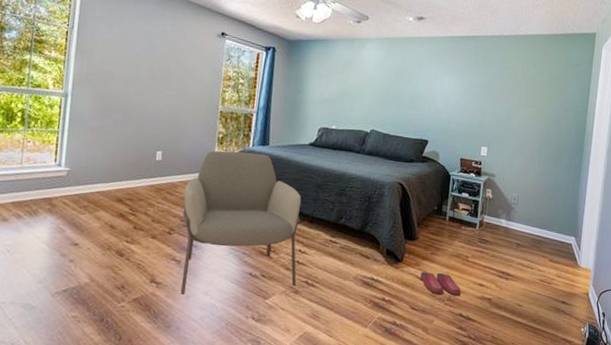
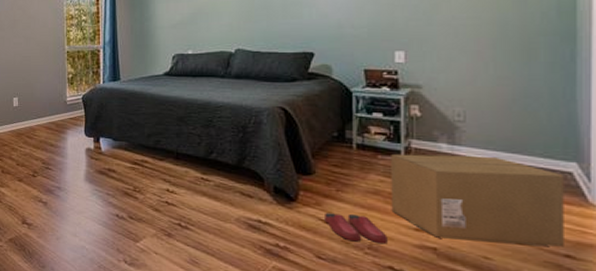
armchair: present [180,150,302,294] -> none [42,90,167,236]
box: none [466,226,567,296] -> present [391,153,564,247]

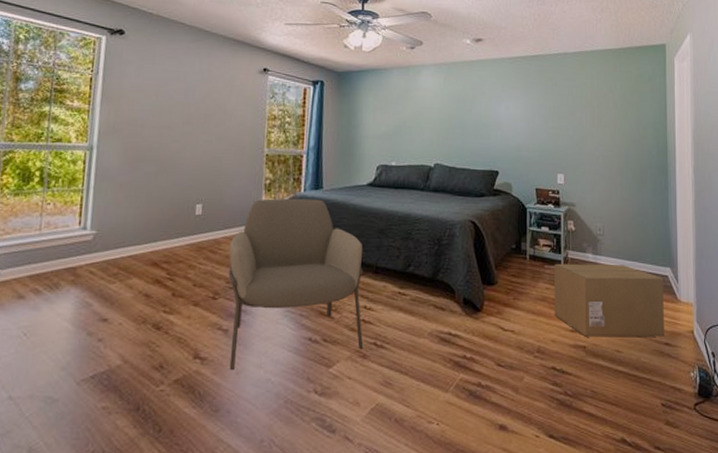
armchair: none [42,90,167,236] -> present [228,198,364,370]
slippers: present [325,213,388,244] -> none [504,321,551,347]

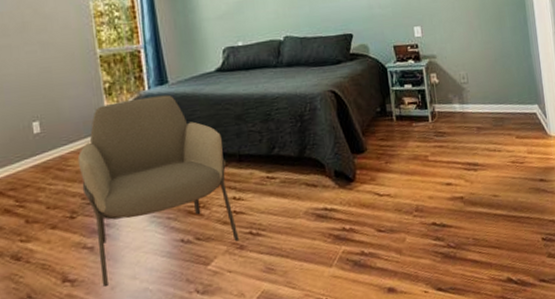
box: present [554,263,664,337] -> none [422,109,539,188]

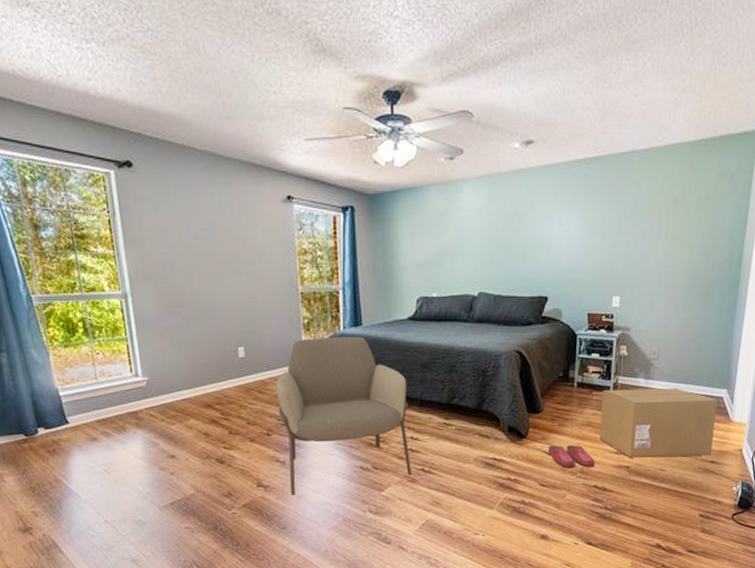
slippers: none [379,181,429,208] -> present [548,445,595,468]
box: none [422,109,539,188] -> present [599,387,718,458]

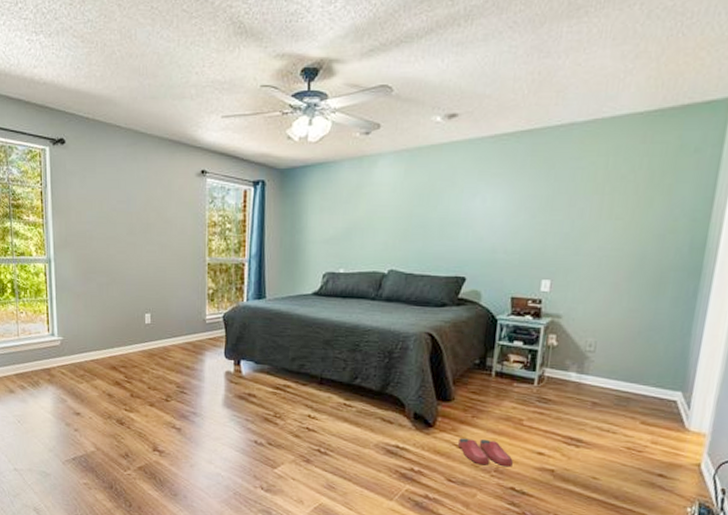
armchair: present [275,336,411,495] -> none [177,308,308,463]
box: present [599,387,718,458] -> none [519,381,669,468]

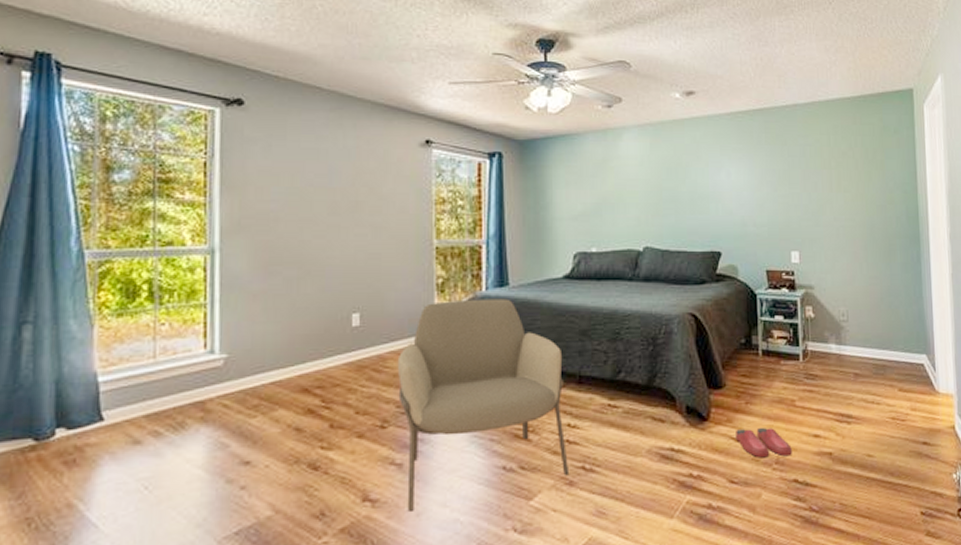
armchair: none [177,308,308,463] -> present [397,298,568,511]

